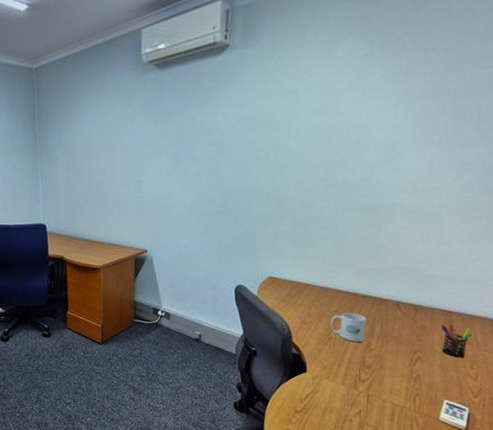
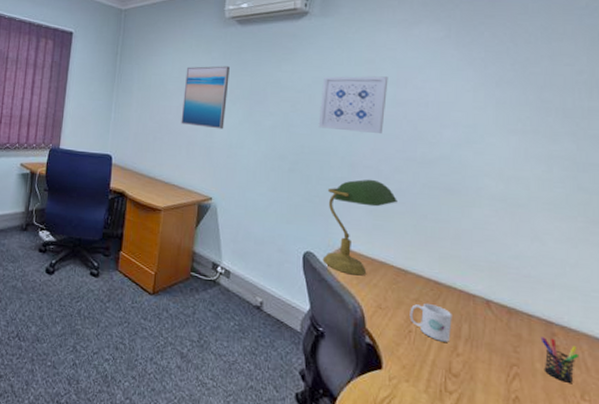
wall art: none [108,116,153,184] -> present [181,66,230,129]
wall art: none [244,105,311,168] -> present [318,76,388,134]
desk lamp: none [252,210,320,299] -> present [322,179,397,276]

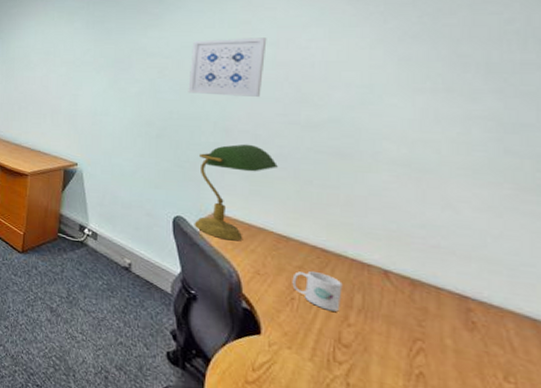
wall art: present [181,66,230,129] -> none [45,35,93,97]
pen holder: present [540,337,580,383] -> none [452,311,503,363]

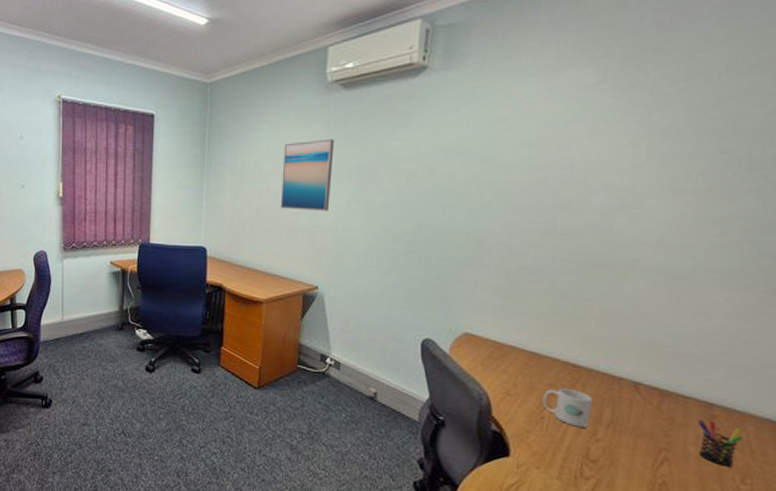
wall art: none [45,35,93,97] -> present [280,139,334,211]
wall art: present [188,38,267,98] -> none [439,137,525,205]
desk lamp: present [194,144,278,241] -> none [443,256,532,362]
pen holder: none [452,311,503,363] -> present [697,419,744,467]

